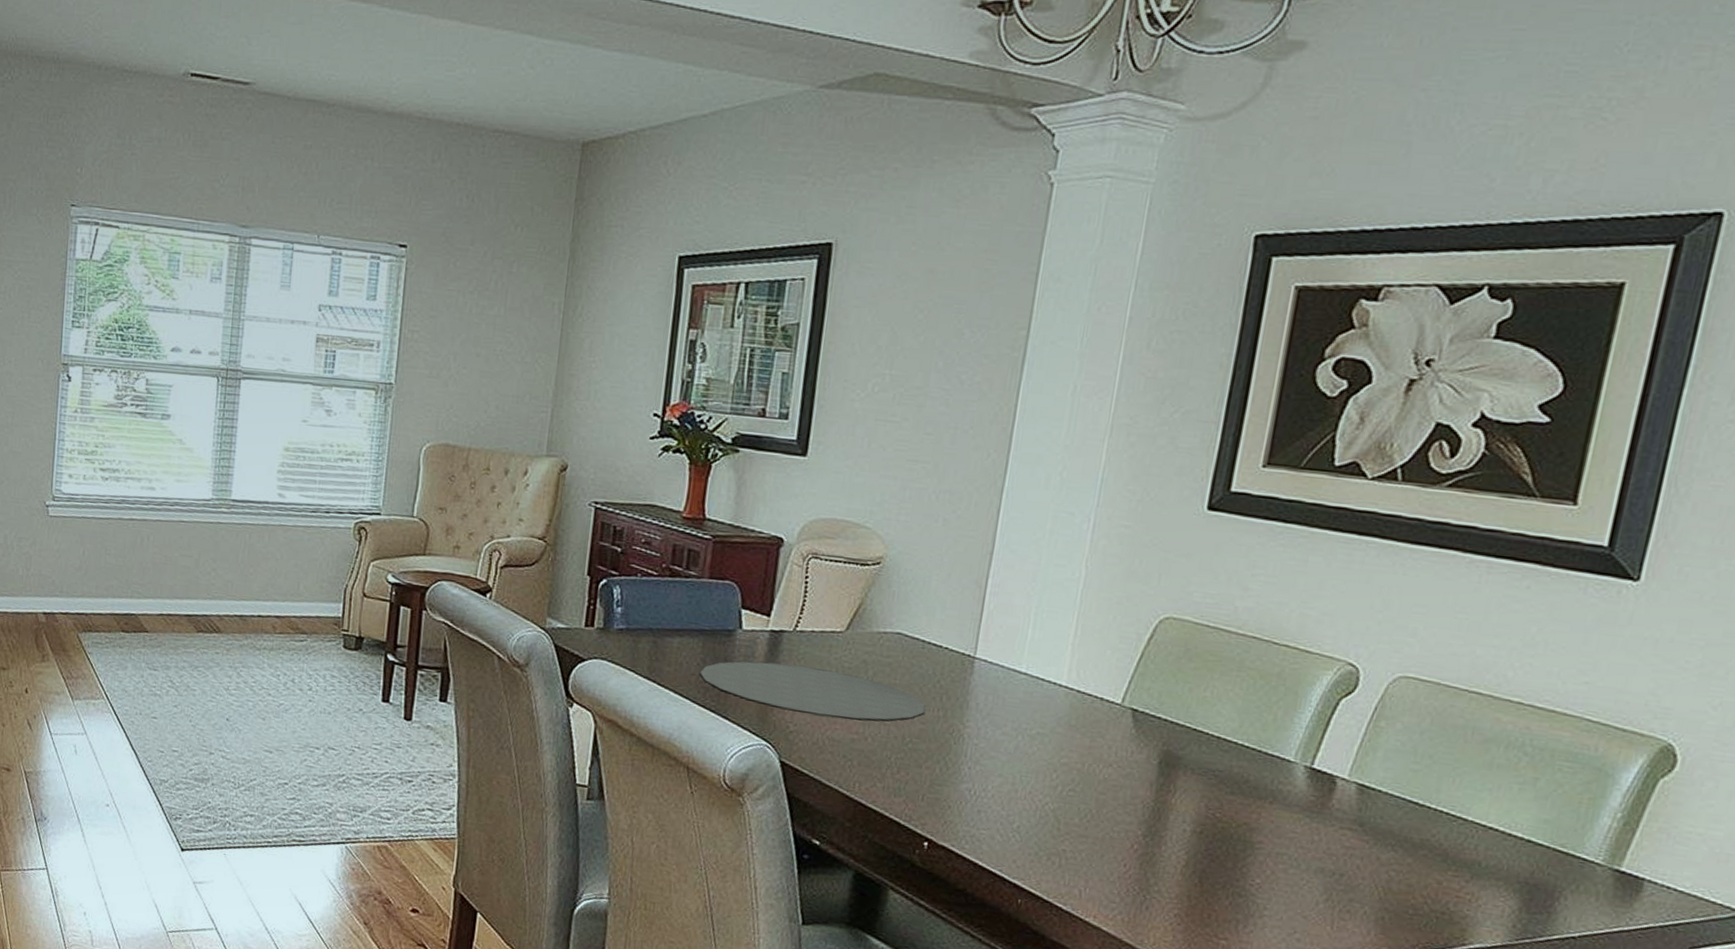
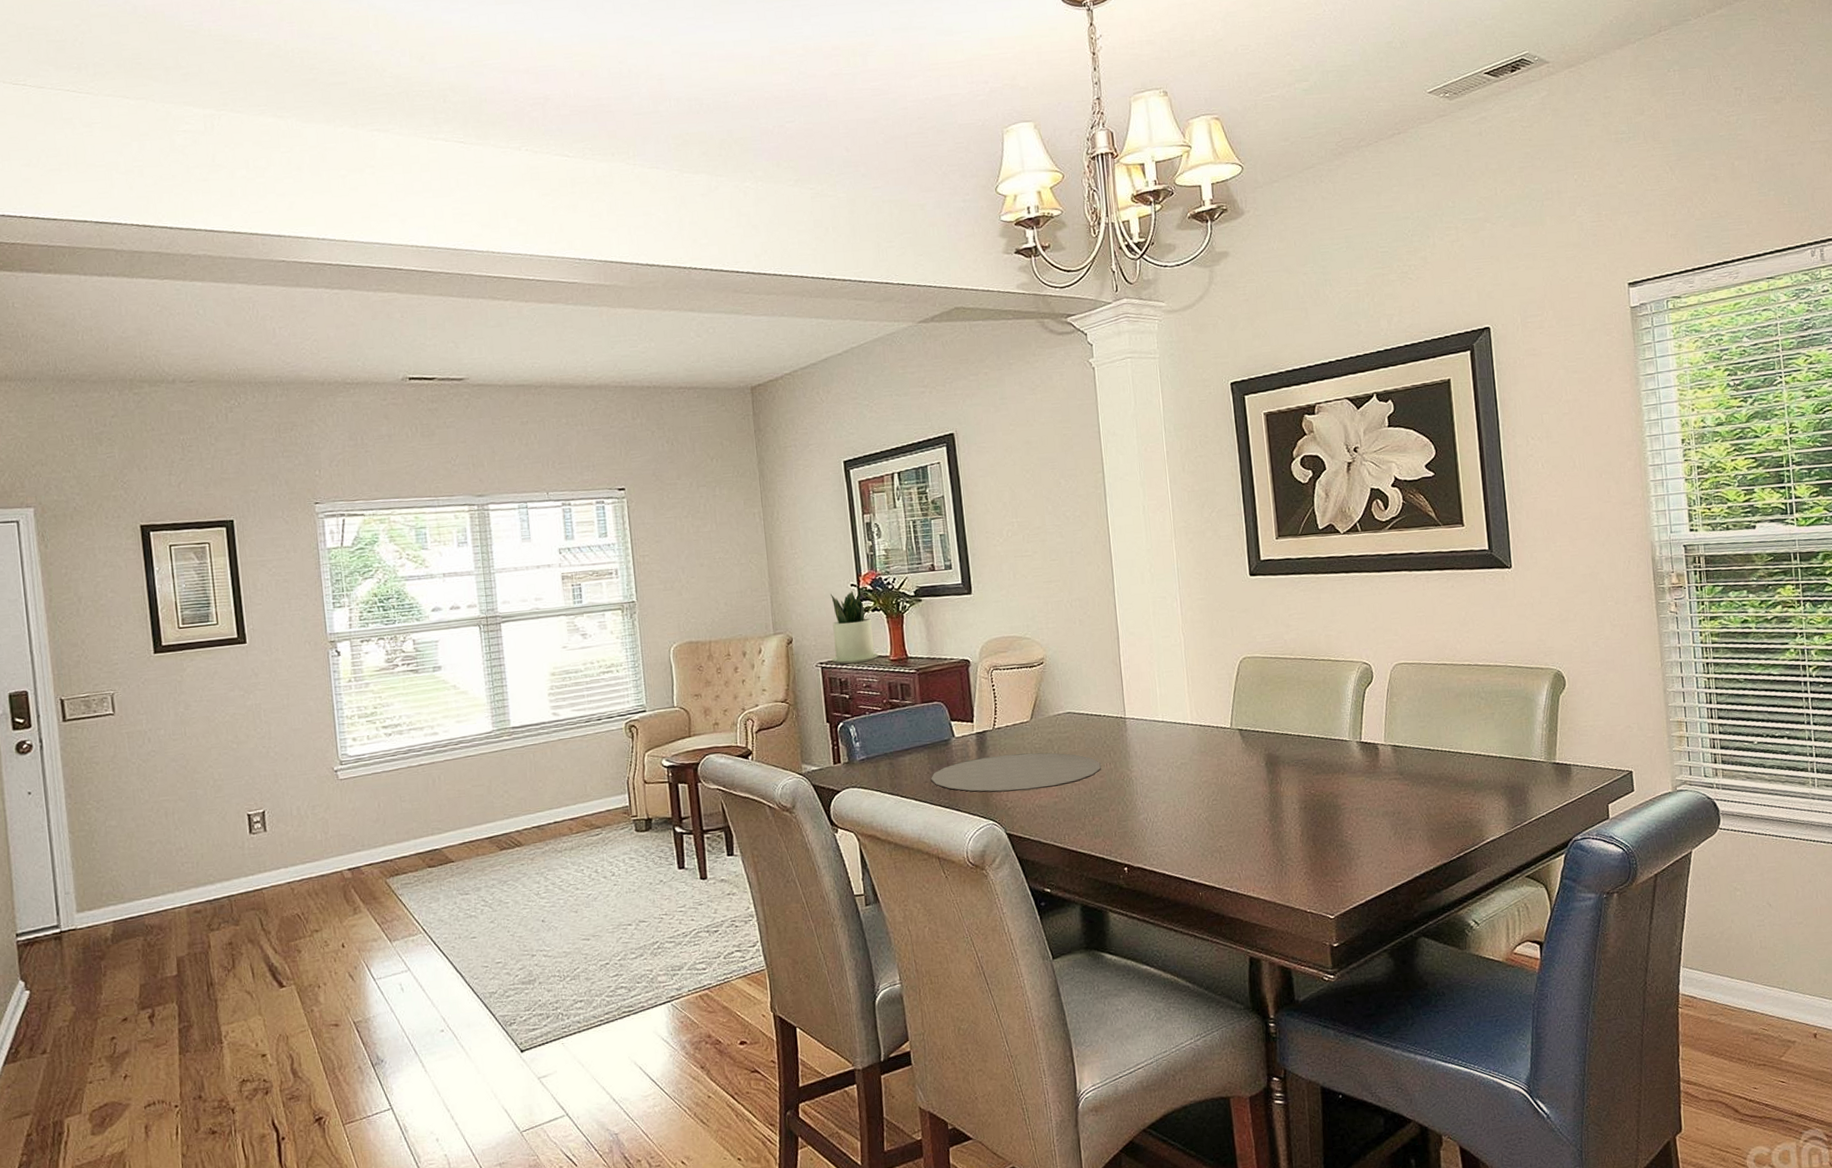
planter: none [610,420,671,514] -> present [829,590,879,665]

